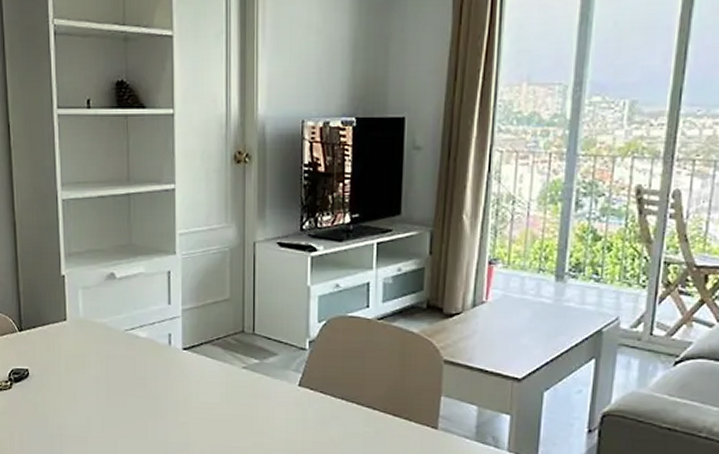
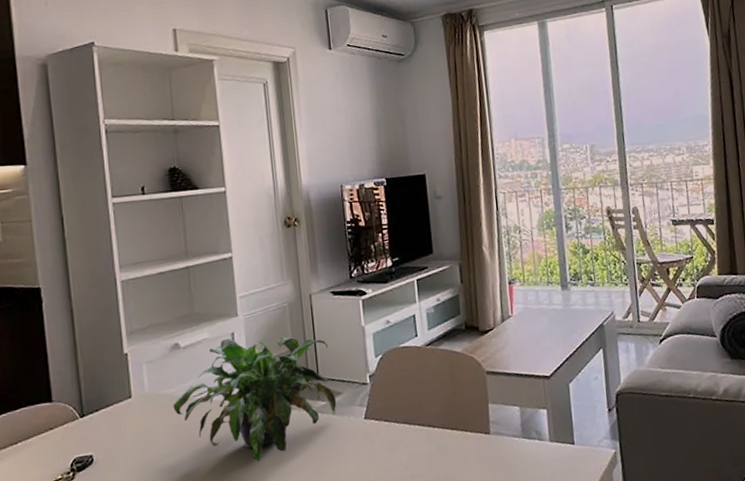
potted plant: none [105,277,271,408] -> present [173,336,337,462]

